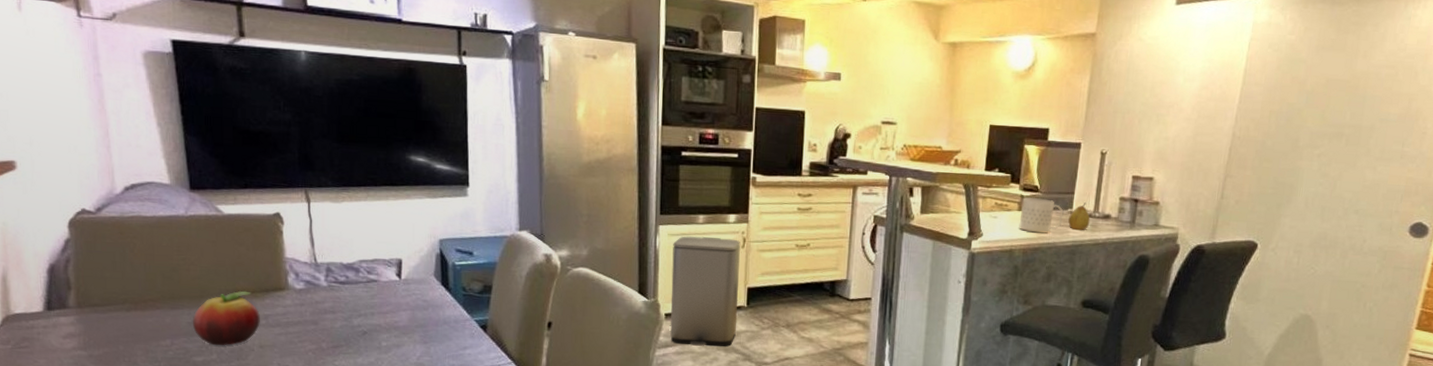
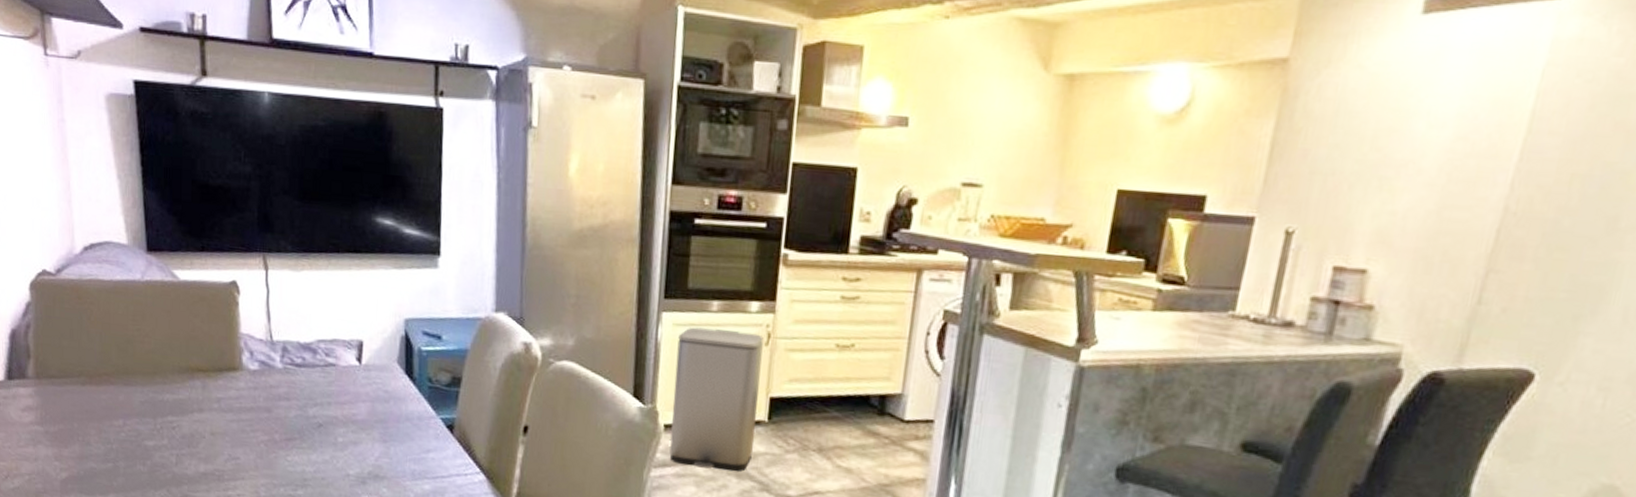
fruit: present [192,290,260,346] -> none [144,368,212,430]
mug: present [1019,197,1064,234] -> none [1152,292,1222,345]
fruit: present [1068,202,1090,231] -> none [1227,302,1263,343]

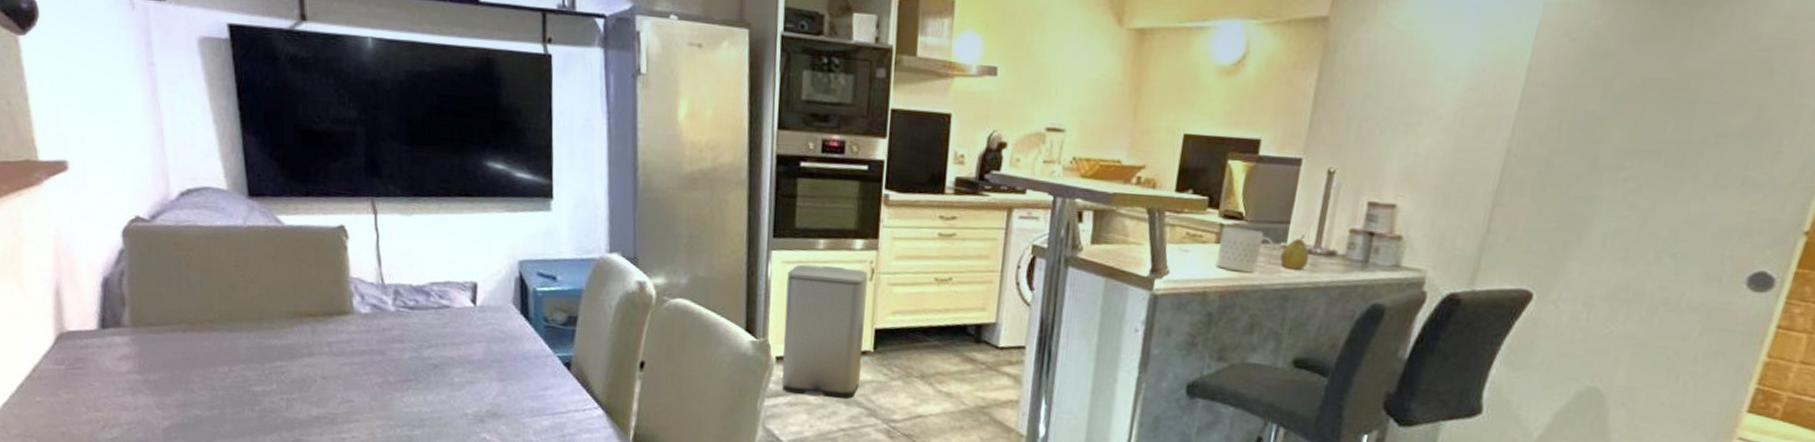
mug: none [1152,292,1222,345] -> present [1215,227,1275,273]
fruit: none [1227,302,1263,343] -> present [1280,235,1310,271]

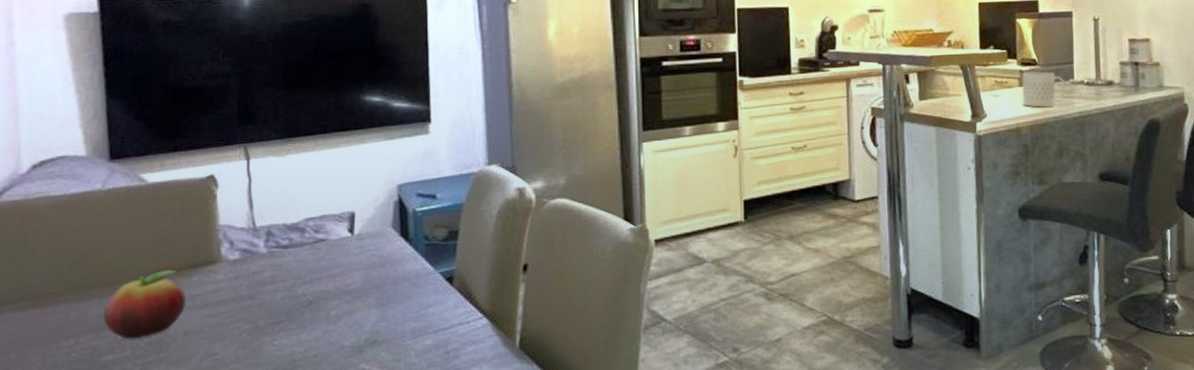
fruit: none [251,313,323,375] -> present [103,269,186,339]
pedal bin: present [781,264,868,399] -> none [659,149,735,272]
fruit: present [1280,235,1310,271] -> none [1072,71,1094,101]

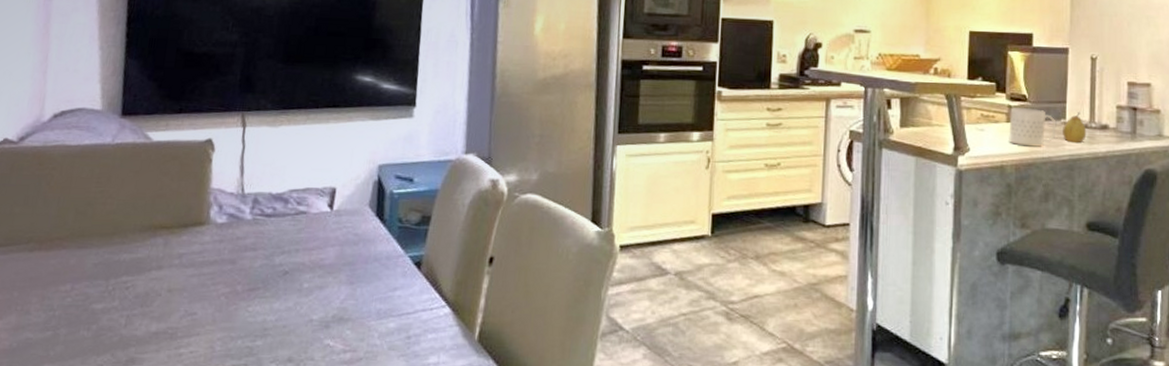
fruit: present [103,269,186,339] -> none [98,226,174,290]
fruit: none [1072,71,1094,101] -> present [1063,112,1087,144]

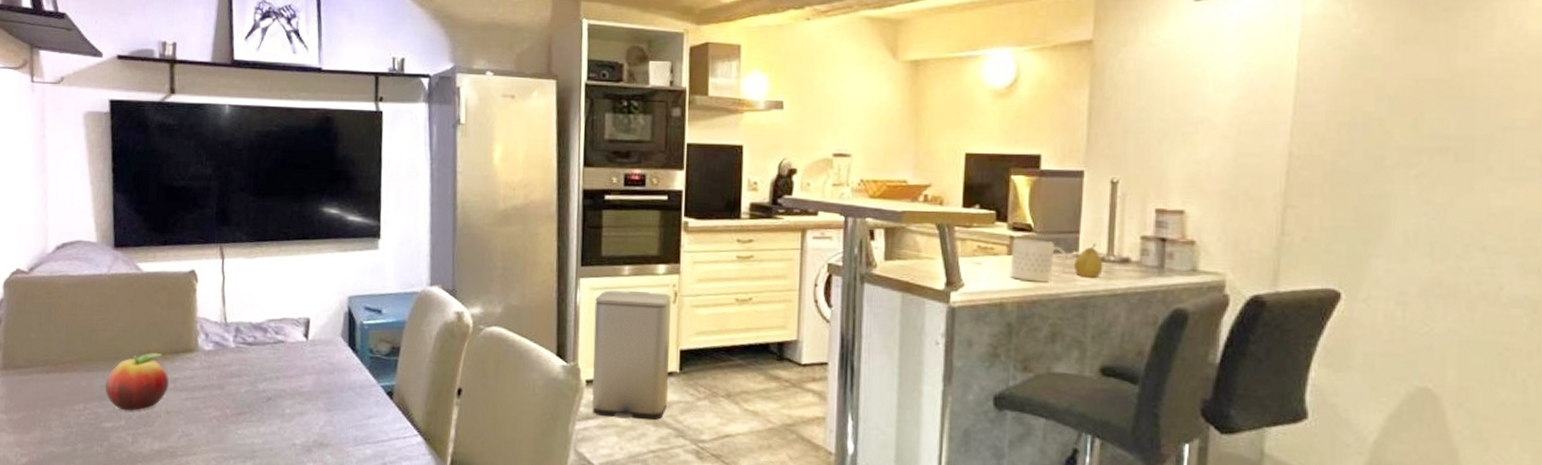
fruit: none [98,226,174,290] -> present [105,352,169,411]
pedal bin: none [625,157,704,283] -> present [592,290,671,420]

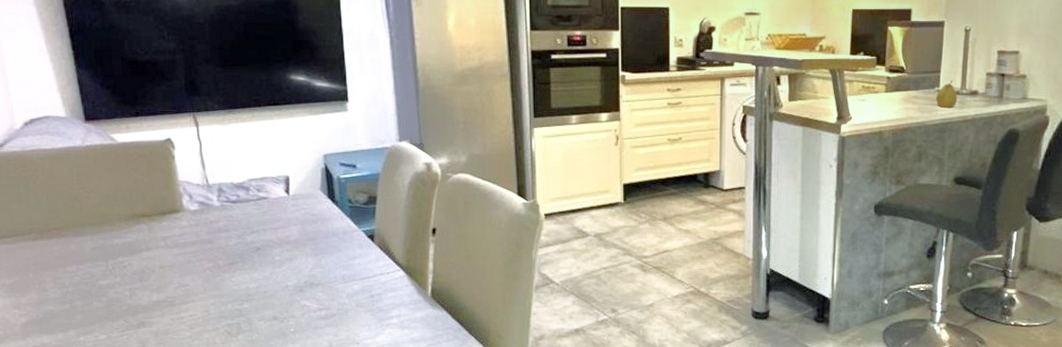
fruit: present [105,352,169,411] -> none [95,215,159,269]
pedal bin: present [592,290,671,420] -> none [548,137,614,243]
mug: present [1010,239,1067,283] -> none [887,79,931,113]

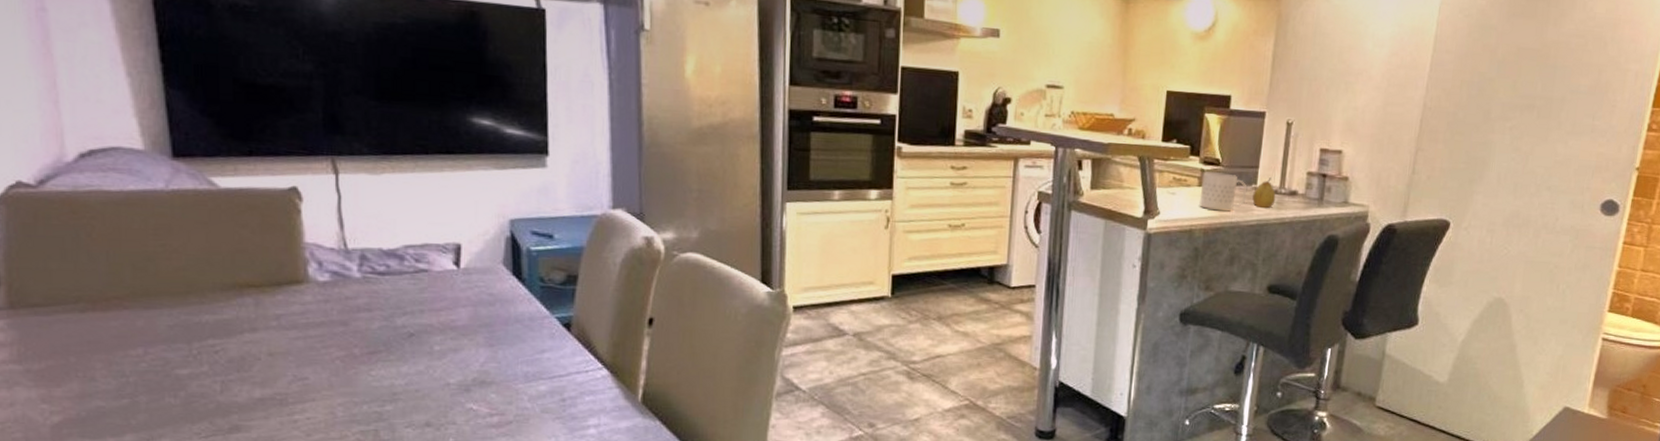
mug: none [887,79,931,113] -> present [1199,172,1248,212]

